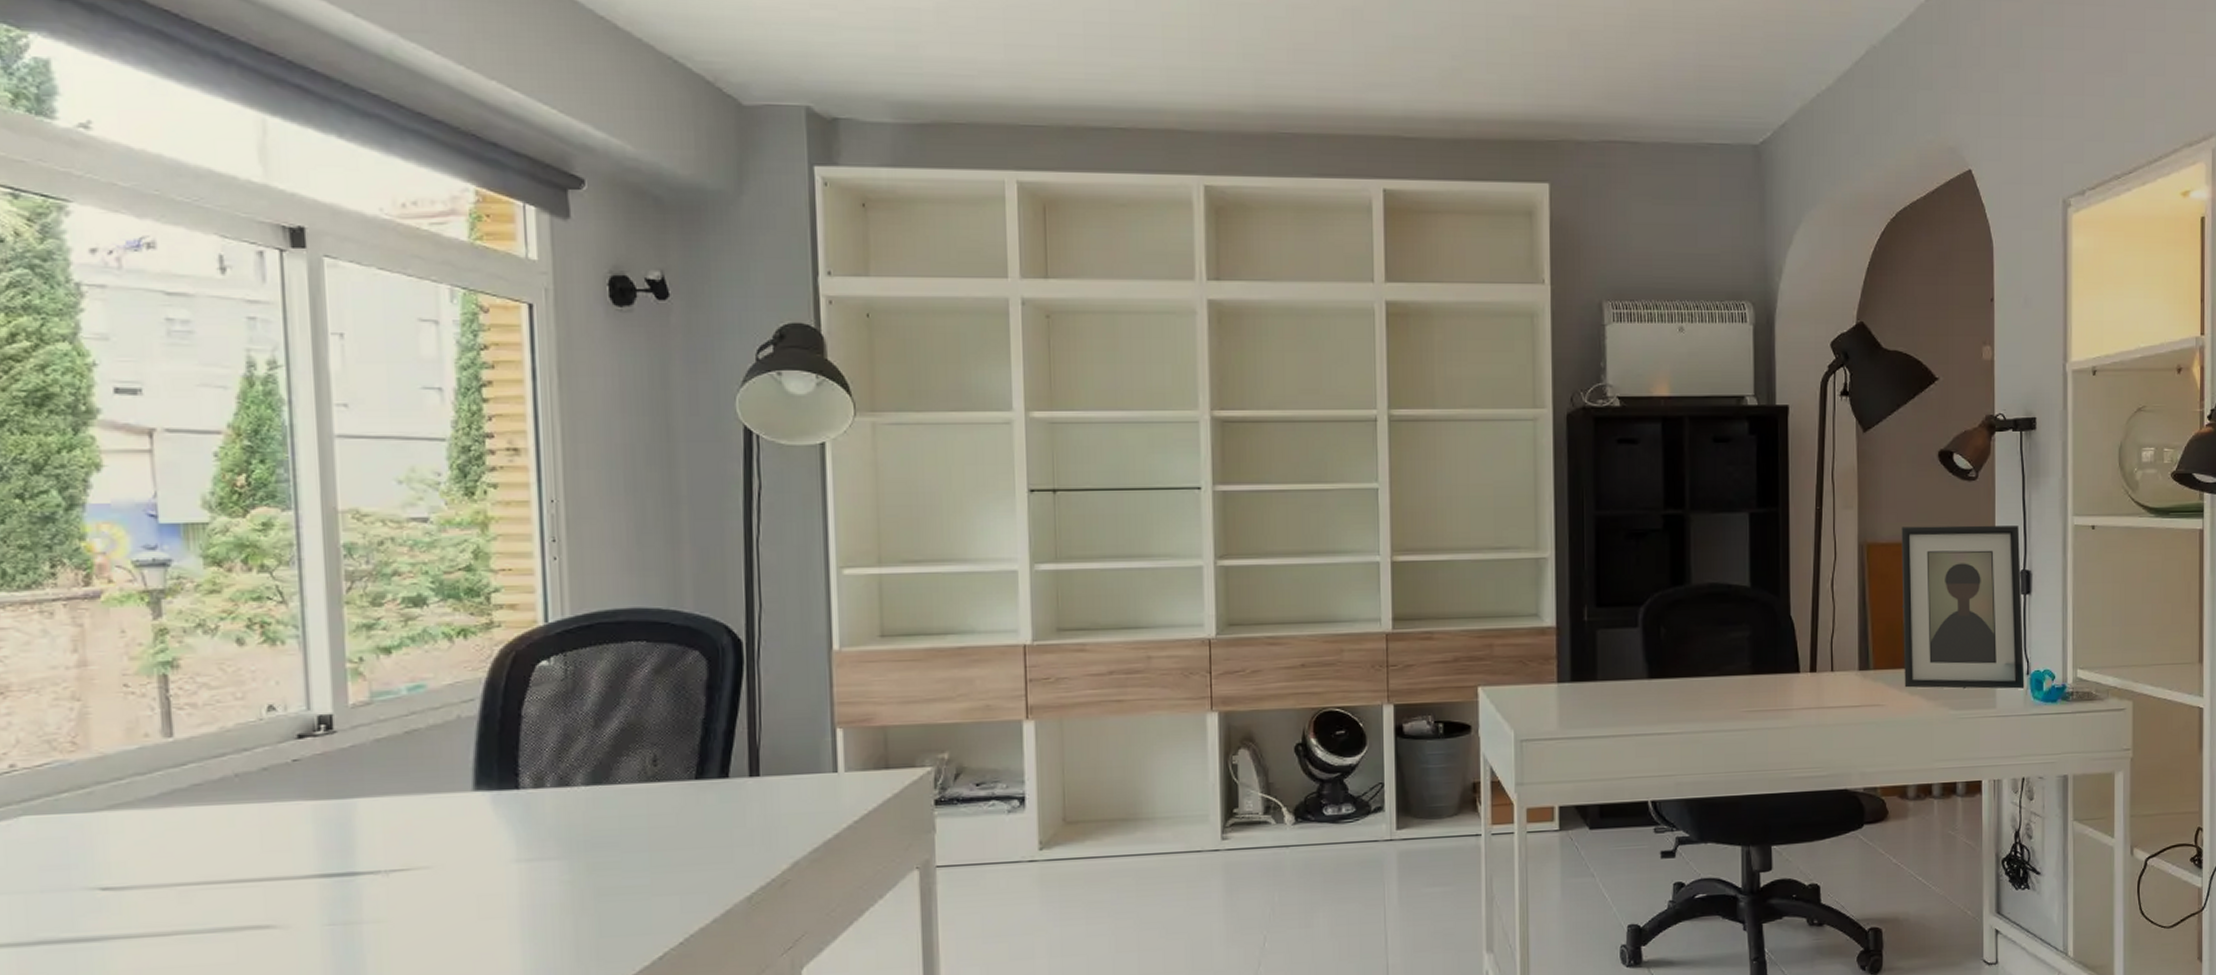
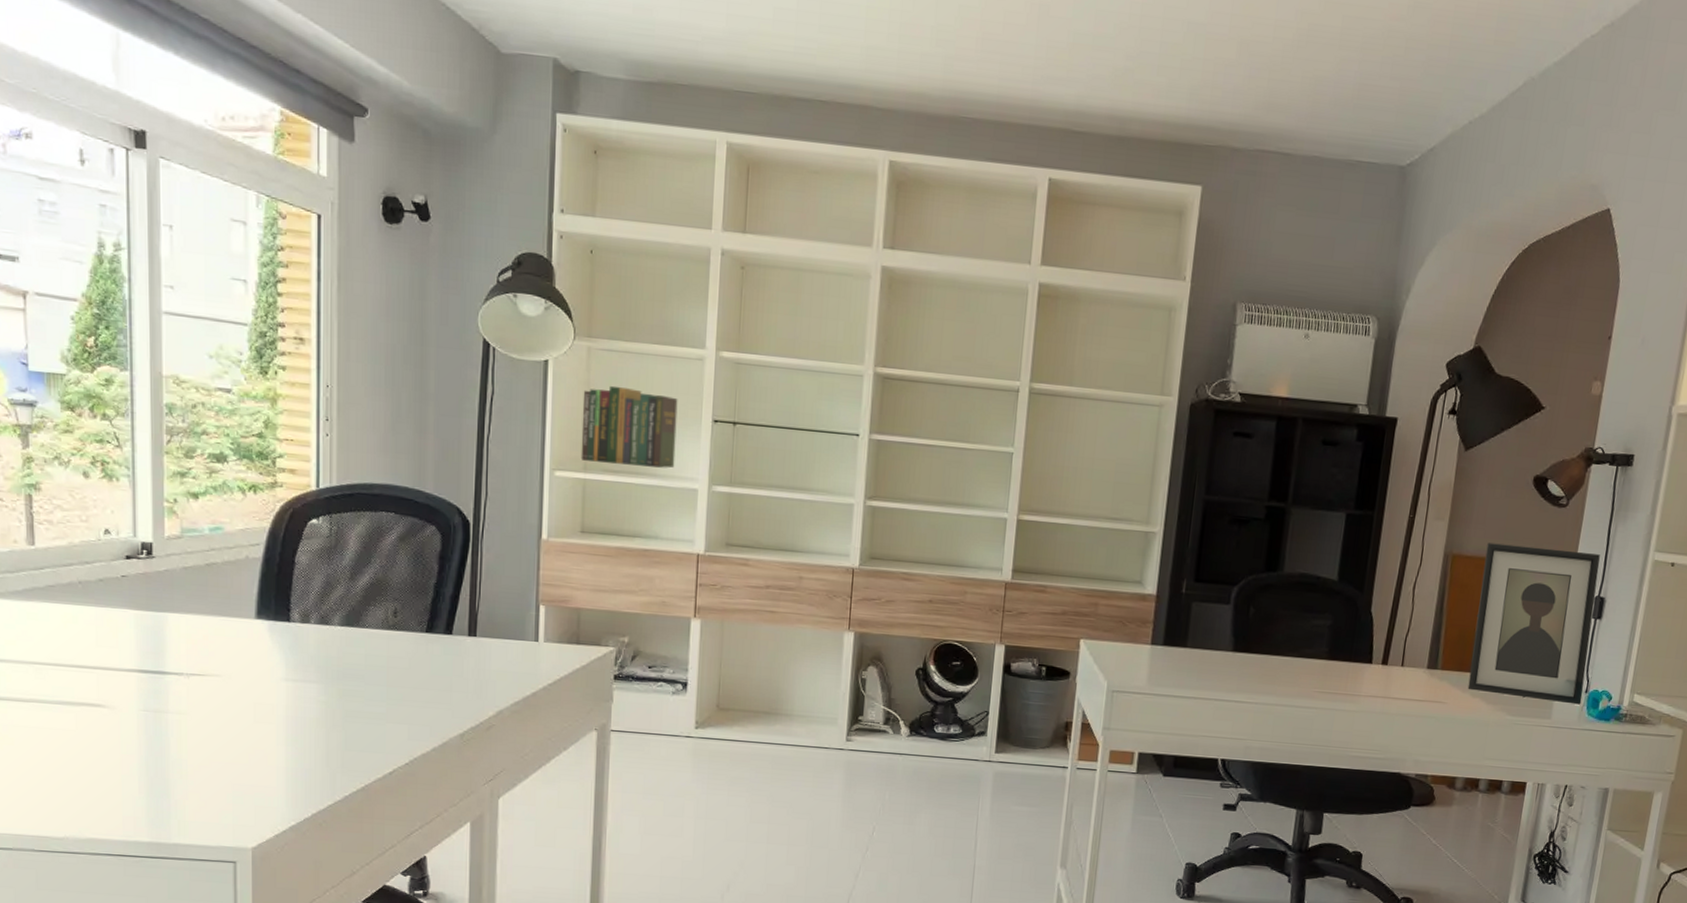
books: none [870,463,988,553] -> present [580,385,678,469]

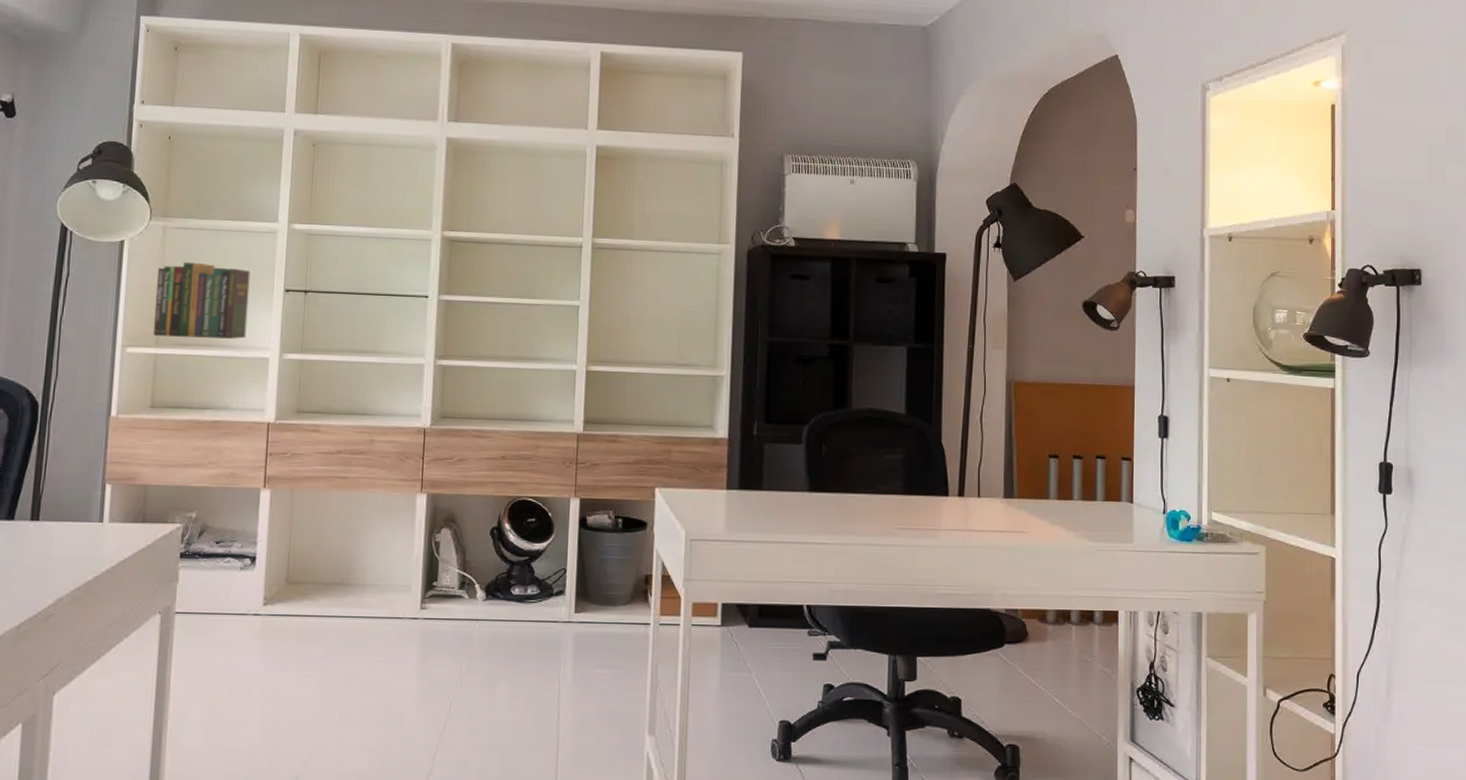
picture frame: present [1467,542,1600,705] -> none [1045,368,1161,526]

